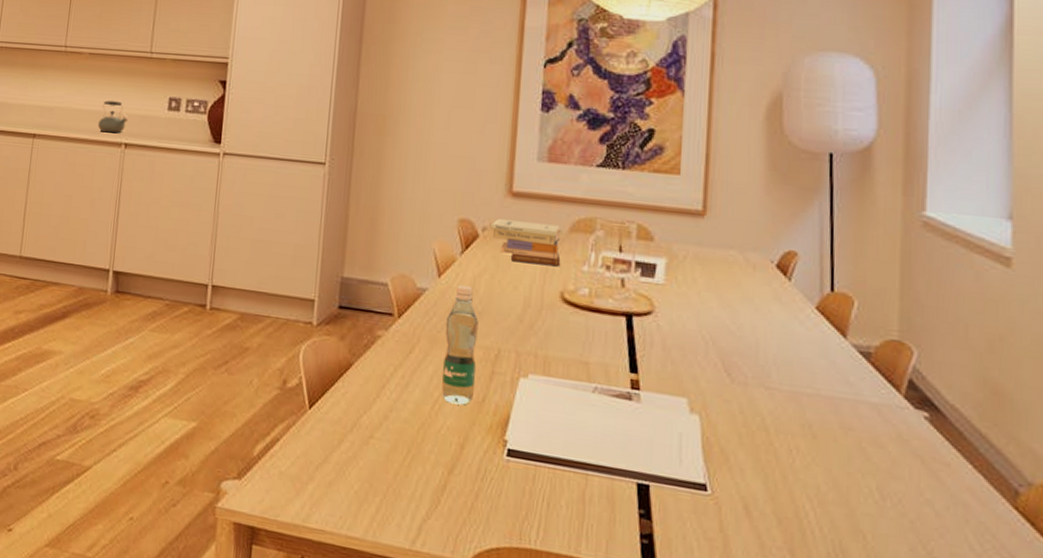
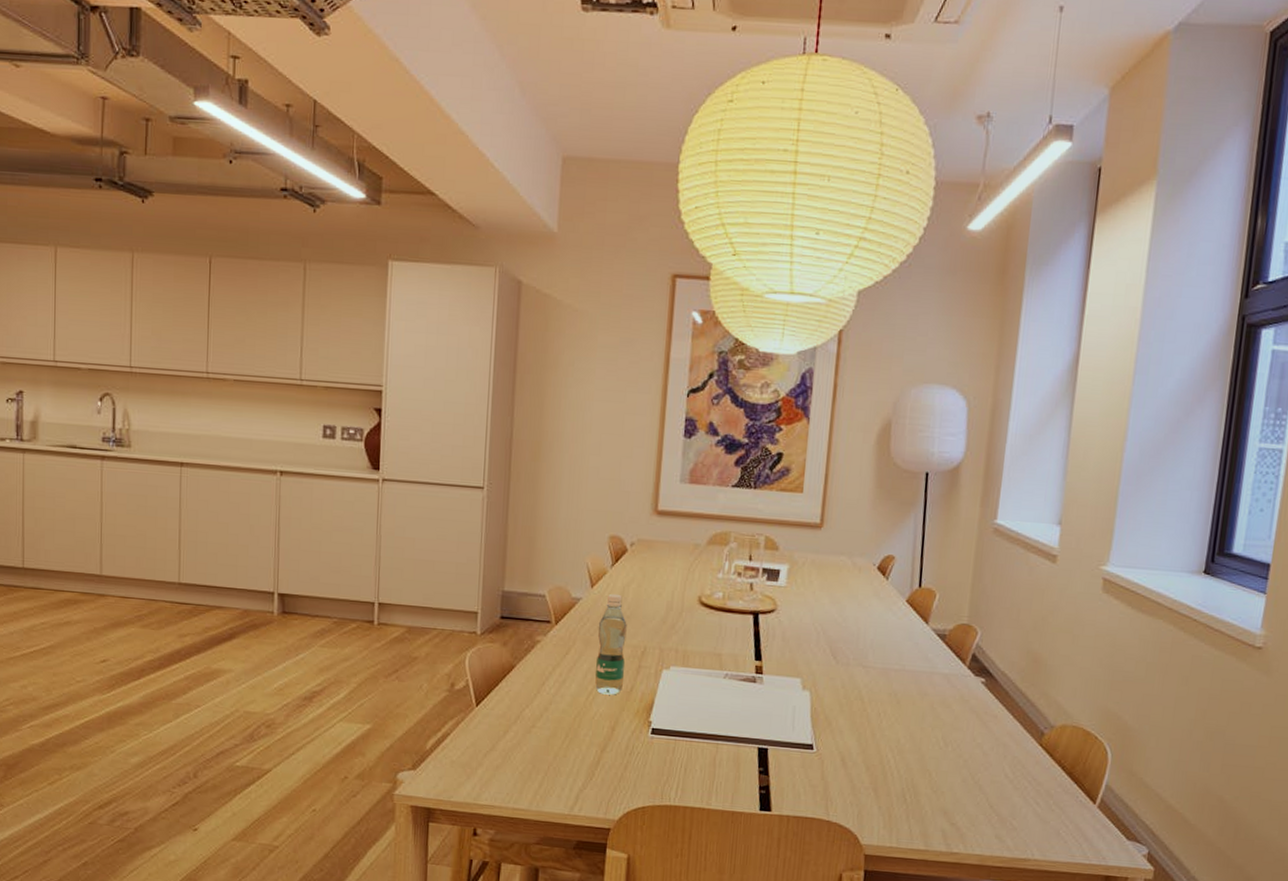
kettle: present [97,100,130,134] -> none [249,428,283,461]
books: present [491,219,561,267] -> none [638,535,700,575]

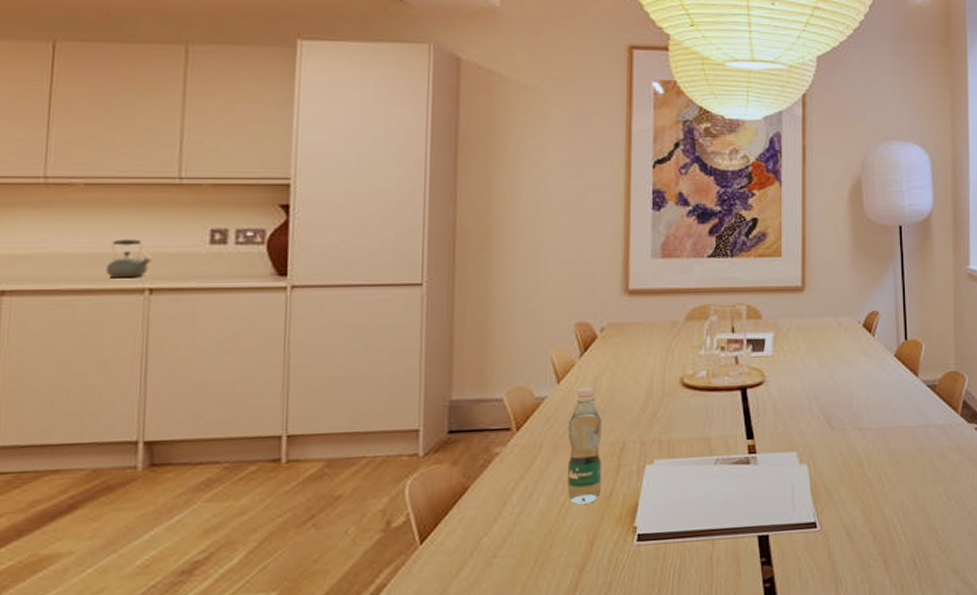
kettle: none [249,428,283,461] -> present [105,239,154,279]

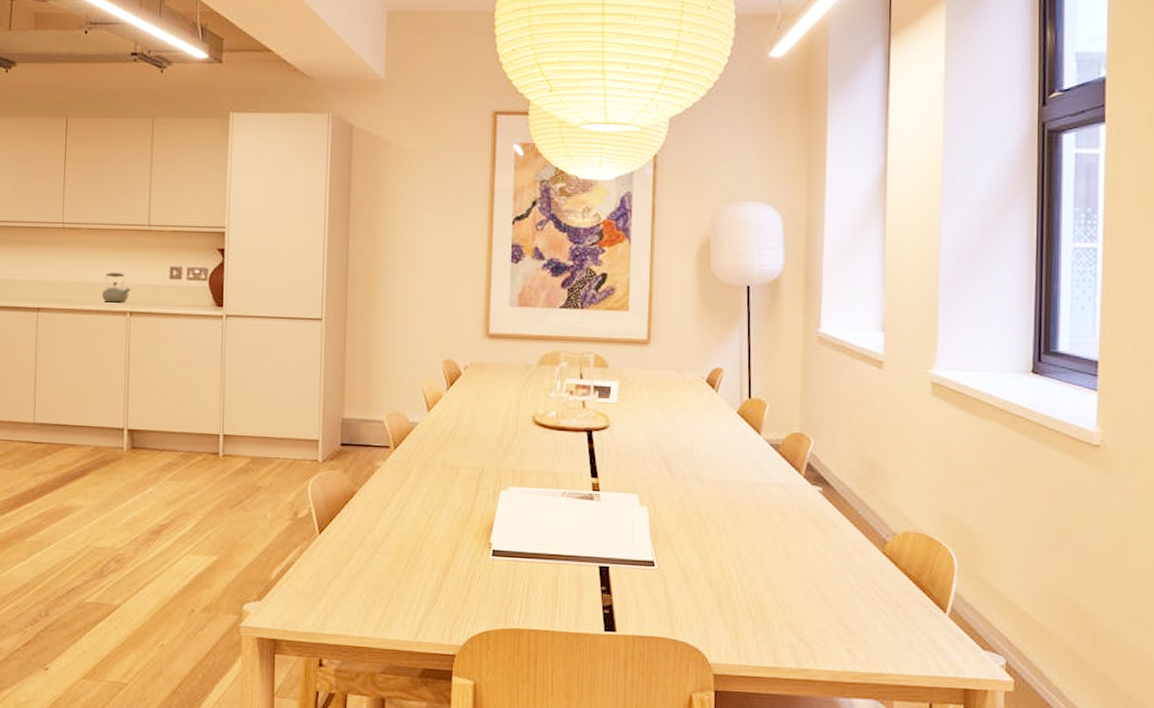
bottle: present [567,386,602,504] -> none [434,416,464,518]

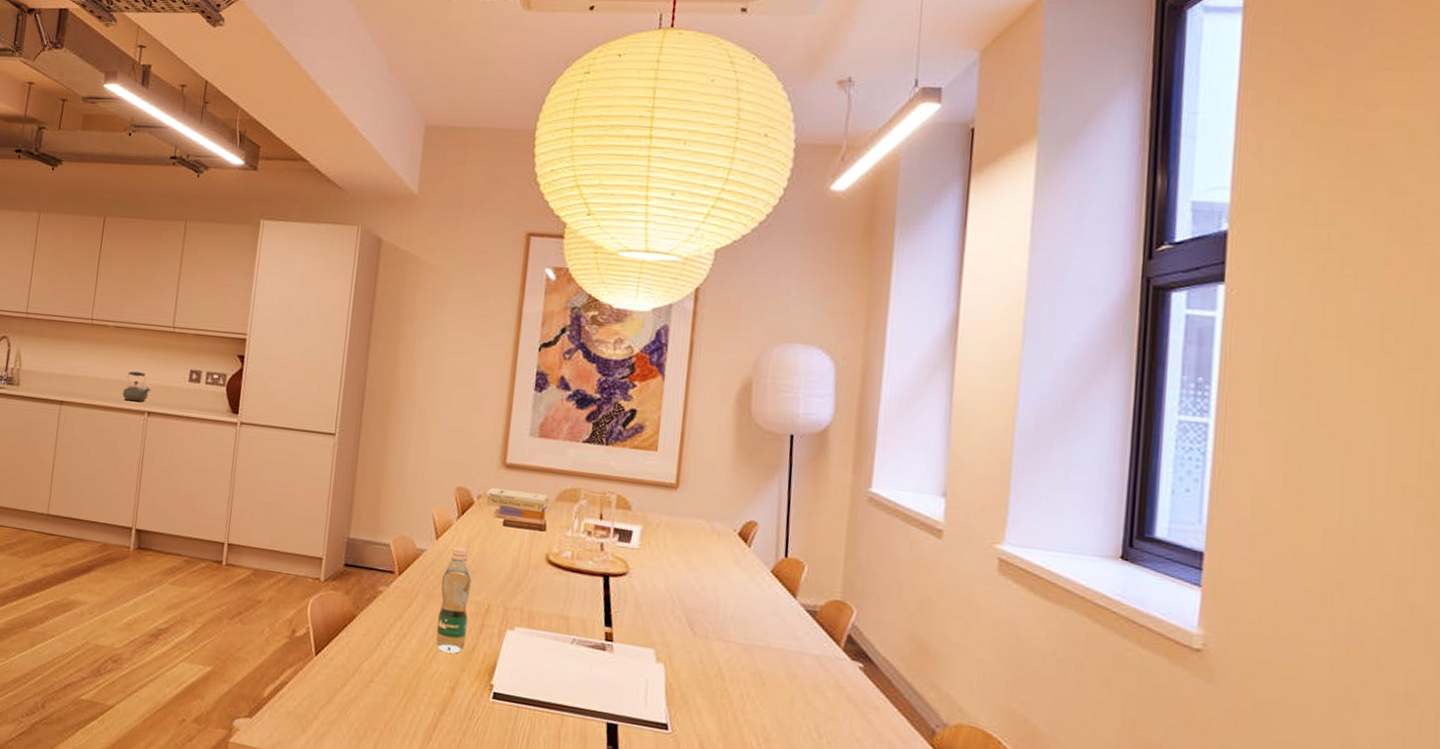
bottle: none [434,416,464,518] -> present [436,546,471,654]
books: none [472,358,532,395] -> present [485,488,549,532]

